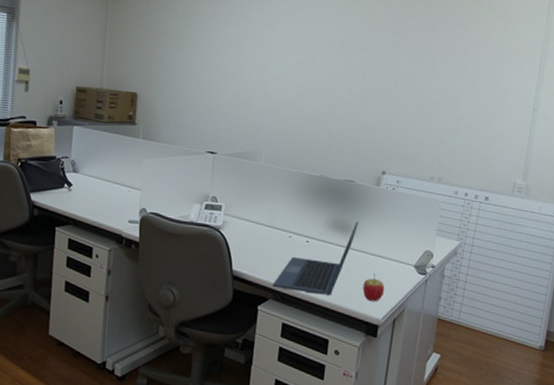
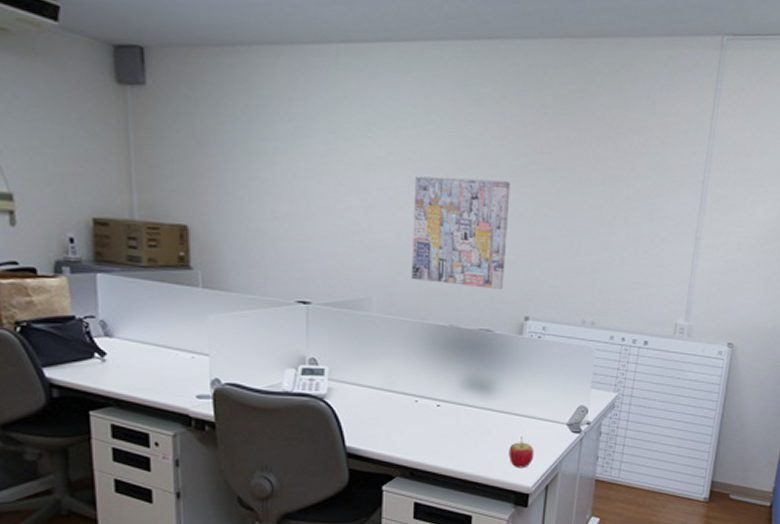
laptop: present [272,221,359,296] -> none [398,377,499,466]
wall art: none [294,57,376,148] -> present [412,176,511,289]

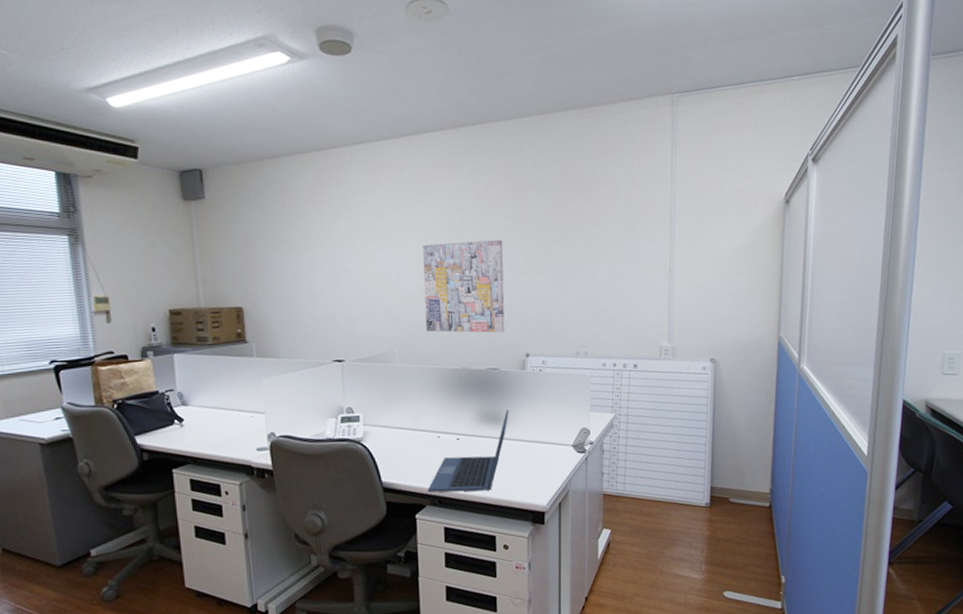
laptop: none [398,377,499,466] -> present [427,409,509,493]
apple: present [508,436,535,469] -> none [523,460,546,490]

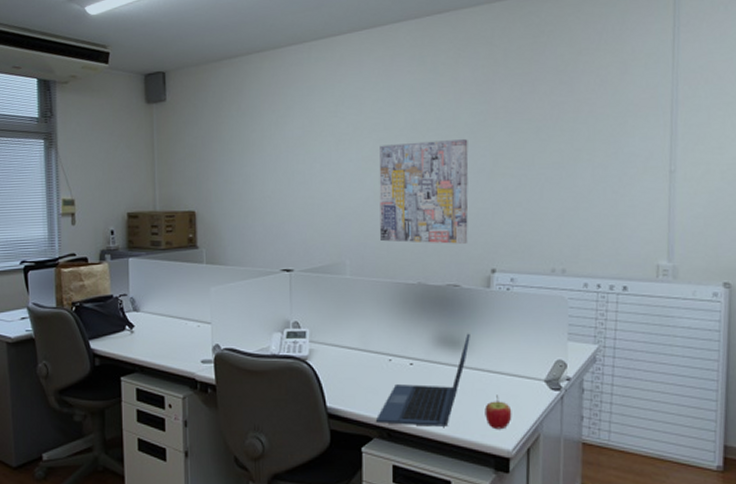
apple: none [523,460,546,490] -> present [485,395,512,430]

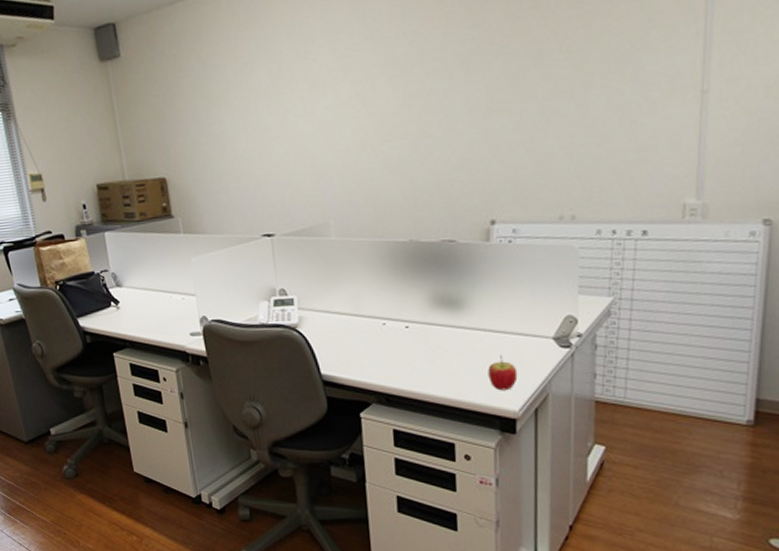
laptop: present [375,333,470,427] -> none [372,291,470,390]
wall art: present [379,139,469,244] -> none [358,72,464,198]

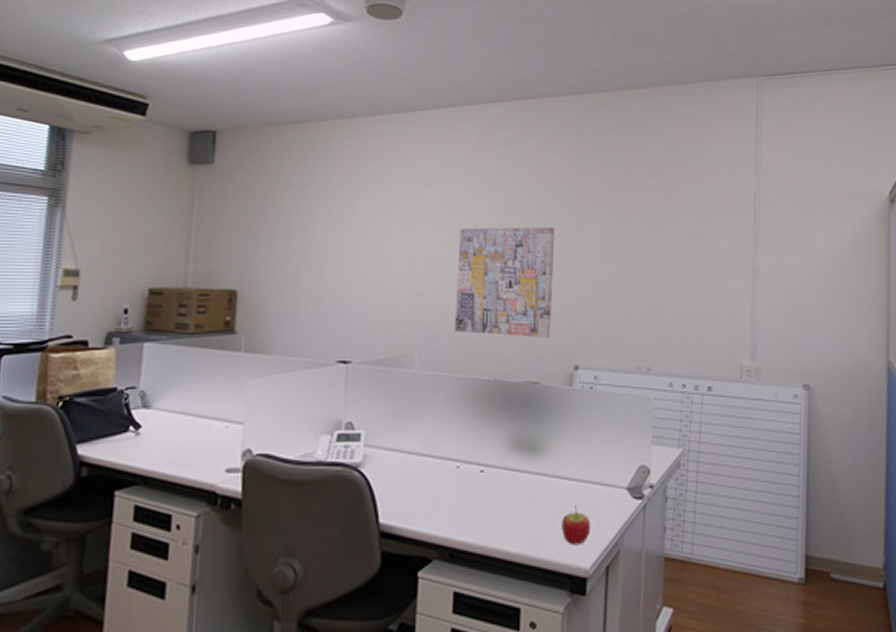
wall art: none [358,72,464,198] -> present [455,227,555,337]

